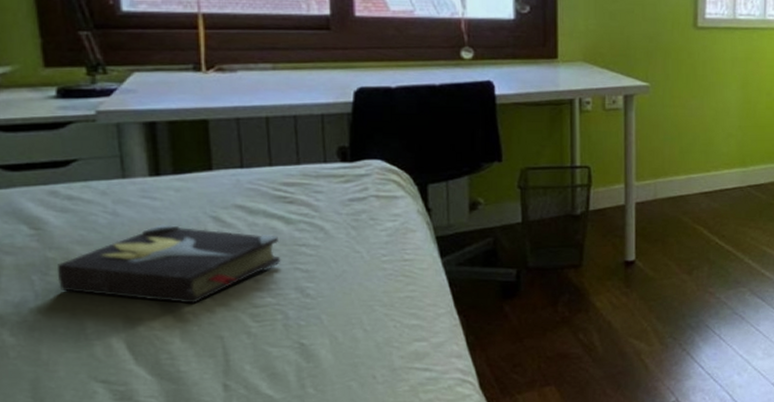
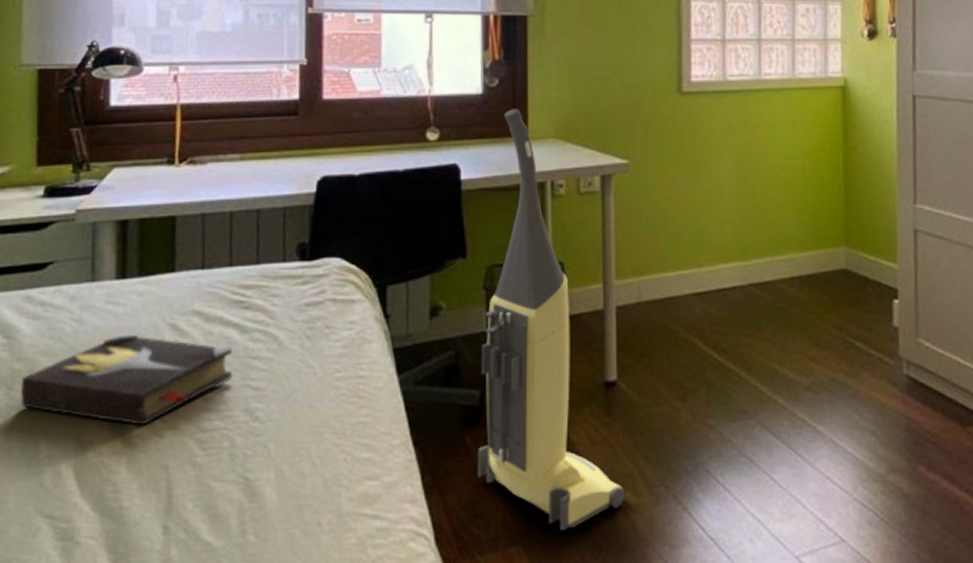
vacuum cleaner: none [515,34,641,374] -> present [477,109,625,531]

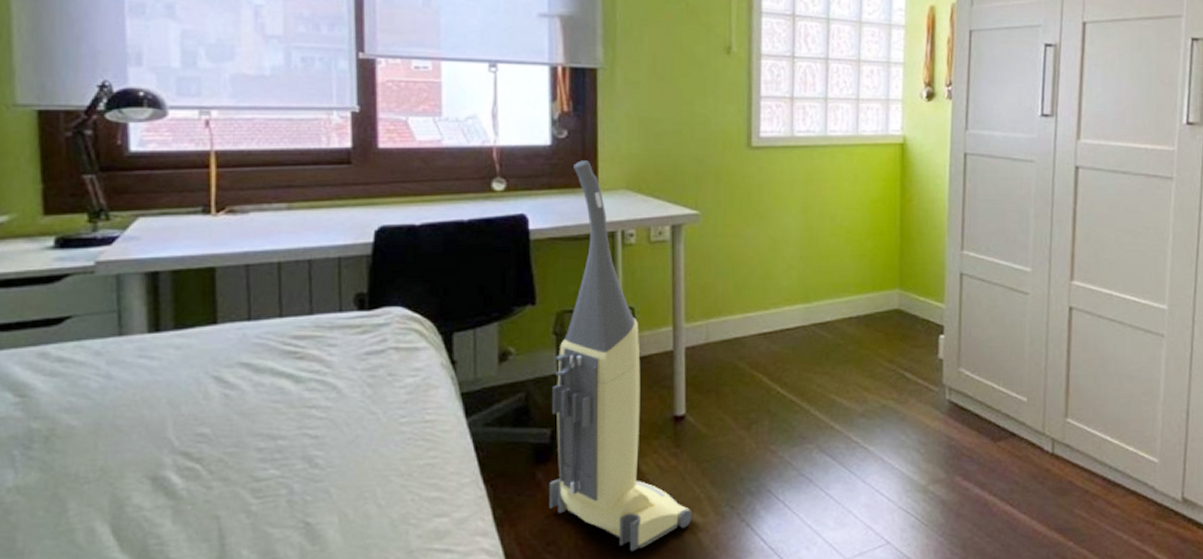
hardback book: present [20,332,233,426] -> none [40,387,288,478]

